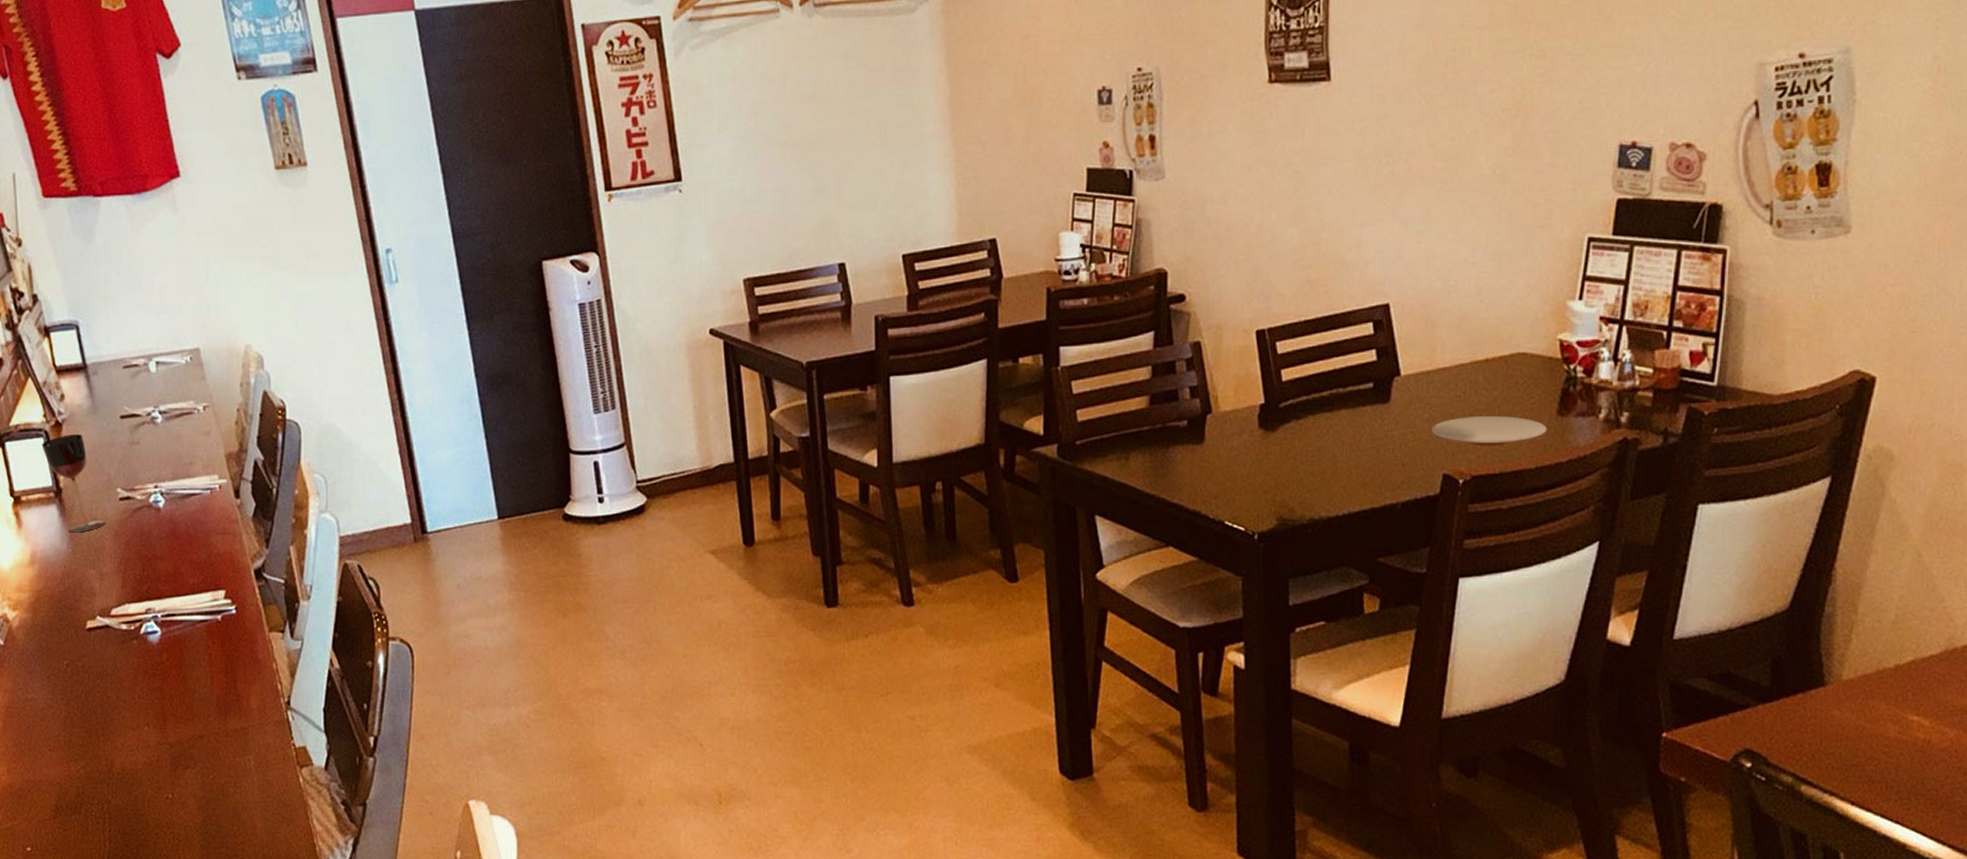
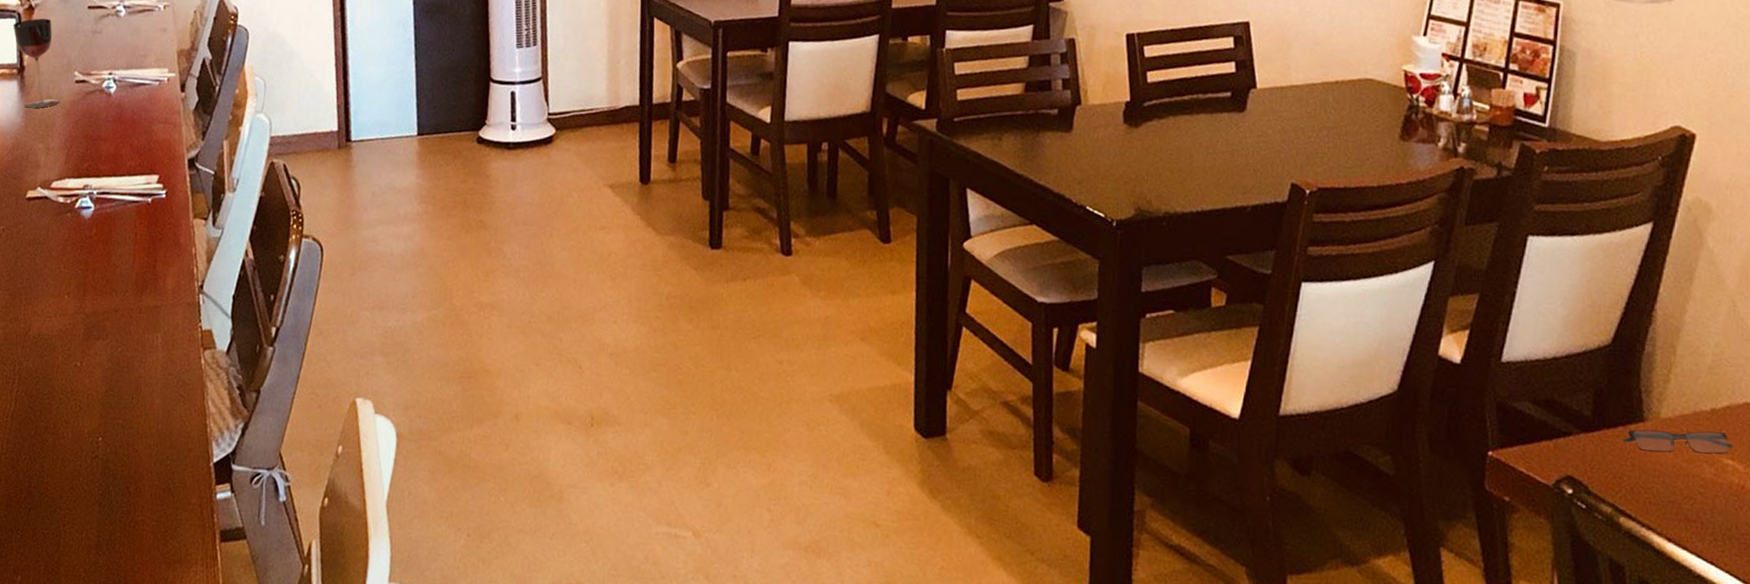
plate: present [1431,415,1547,446] -> none [1282,132,1389,162]
glasses: none [1802,689,1919,716] -> present [1622,429,1734,454]

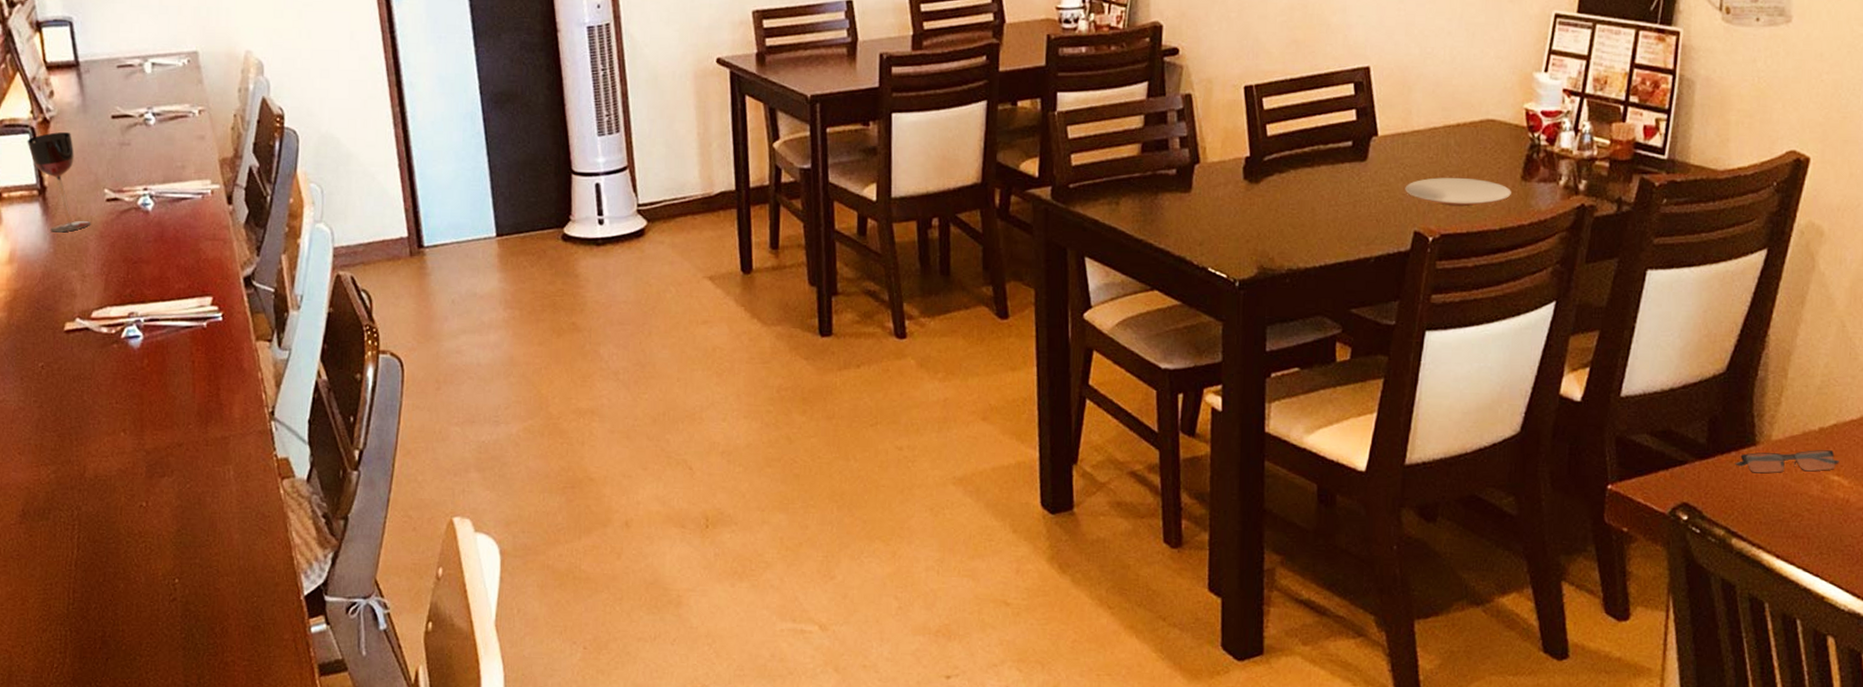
plate: none [1282,132,1389,162] -> present [1405,177,1511,207]

